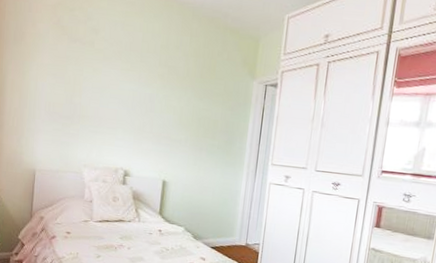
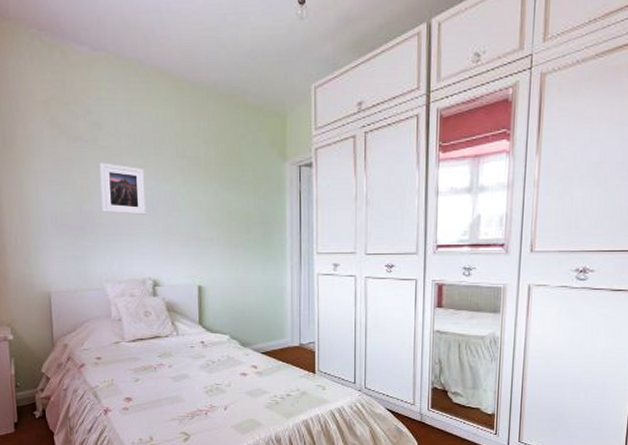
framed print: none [89,63,130,112] -> present [99,162,146,215]

